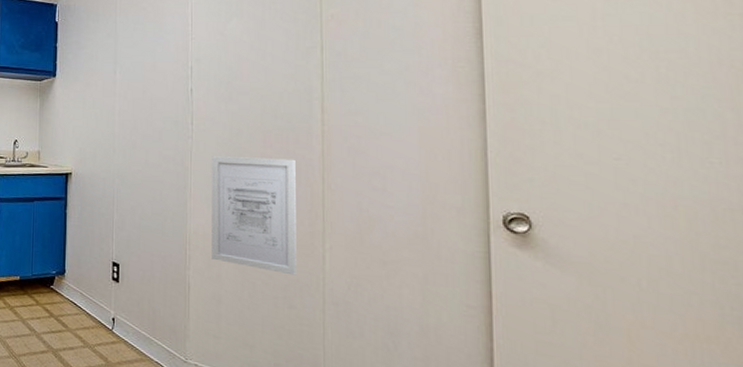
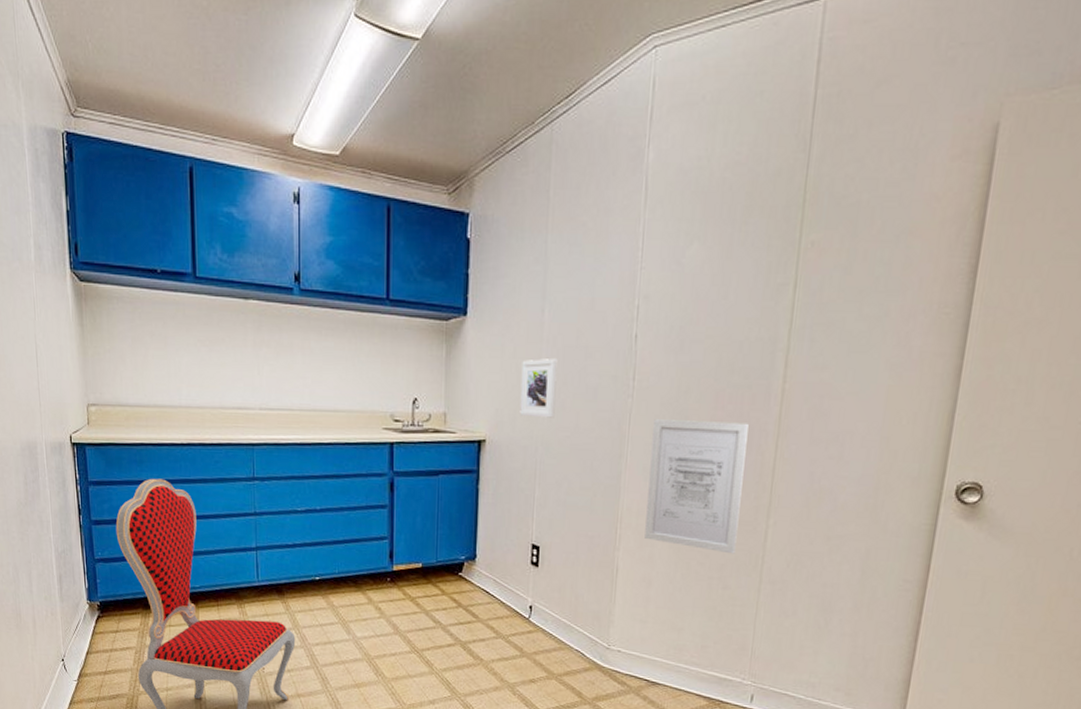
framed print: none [99,108,128,155] -> present [519,359,558,418]

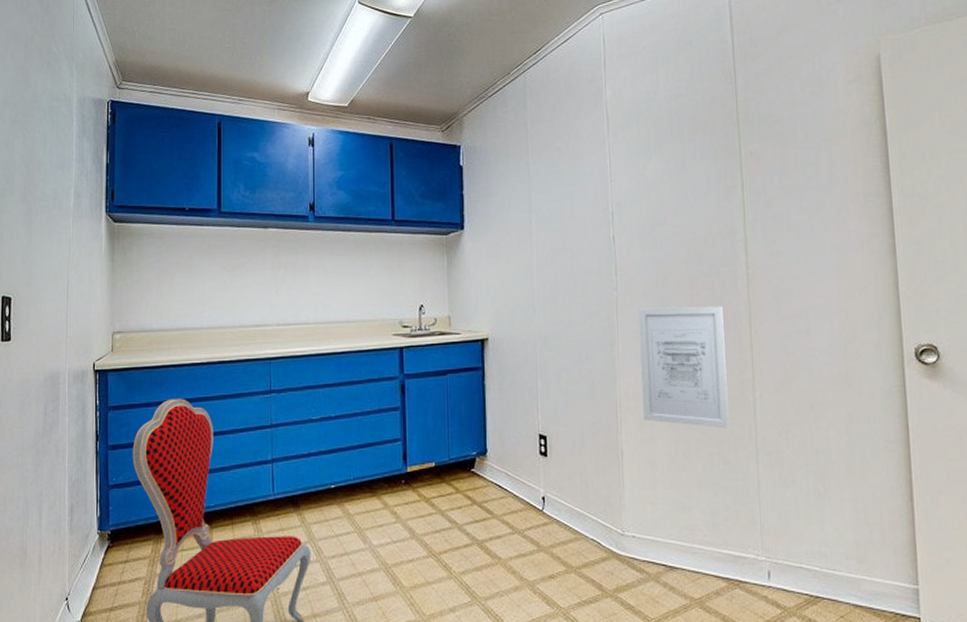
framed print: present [519,359,558,418] -> none [516,262,549,315]

